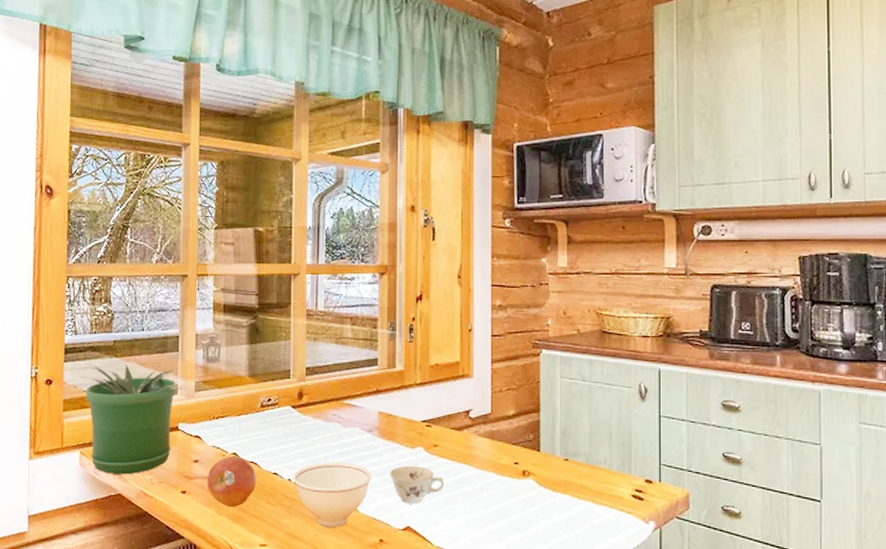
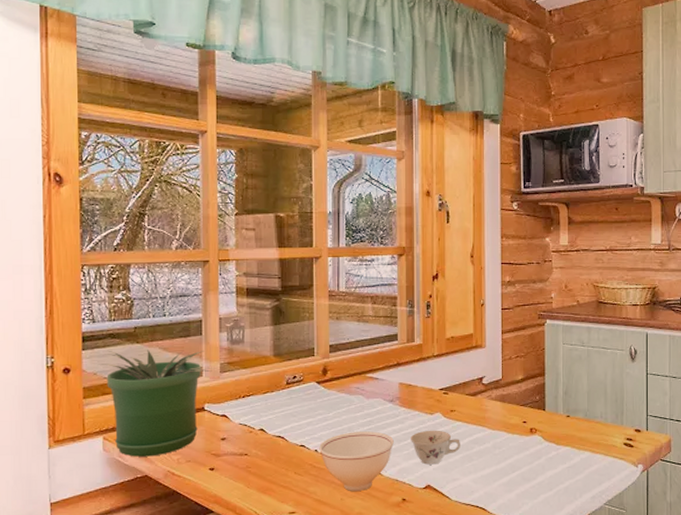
fruit: present [207,456,257,508] -> none [235,431,285,480]

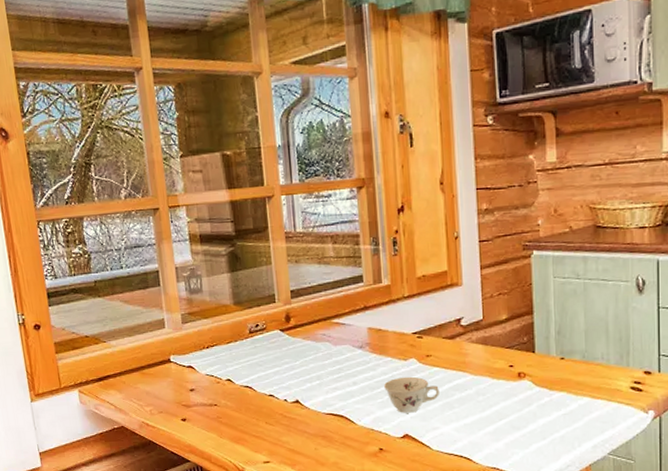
planter: present [97,349,215,457] -> none [64,302,176,409]
bowl: present [319,431,394,491] -> none [288,379,367,441]

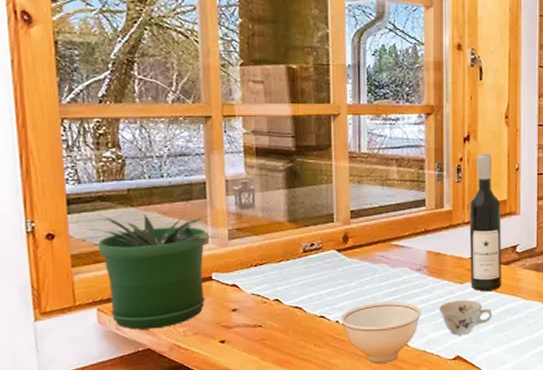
planter: none [64,302,176,409] -> present [86,213,222,330]
bowl: none [288,379,367,441] -> present [340,301,421,363]
bottle: none [408,223,448,367] -> present [469,153,502,291]

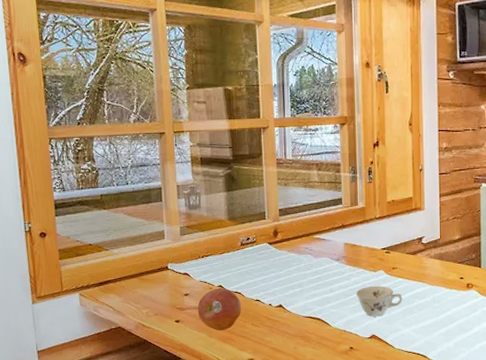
planter: present [86,213,222,330] -> none [70,215,175,311]
fruit: none [248,302,303,353] -> present [197,288,242,331]
bowl: present [340,301,421,363] -> none [273,287,341,340]
bottle: present [469,153,502,291] -> none [380,156,410,278]

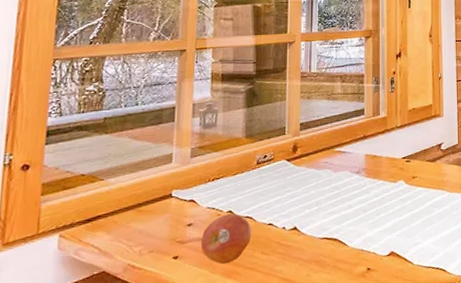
teacup: present [356,285,402,317] -> none [376,197,422,232]

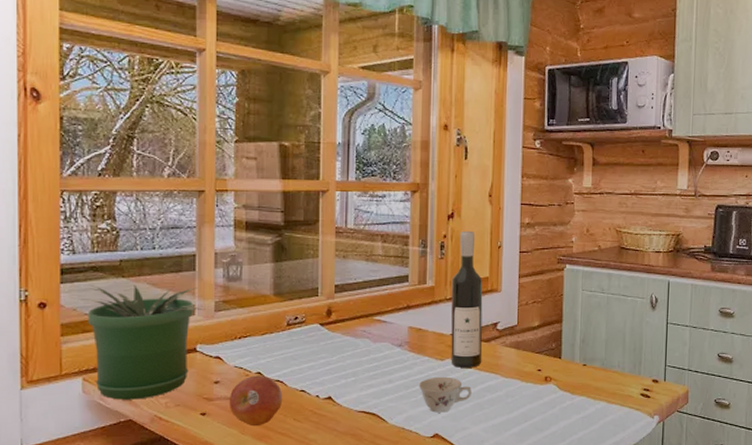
planter: none [60,137,185,253] -> present [77,284,209,400]
teacup: none [376,197,422,232] -> present [419,376,471,413]
bottle: none [401,66,430,188] -> present [451,230,483,368]

